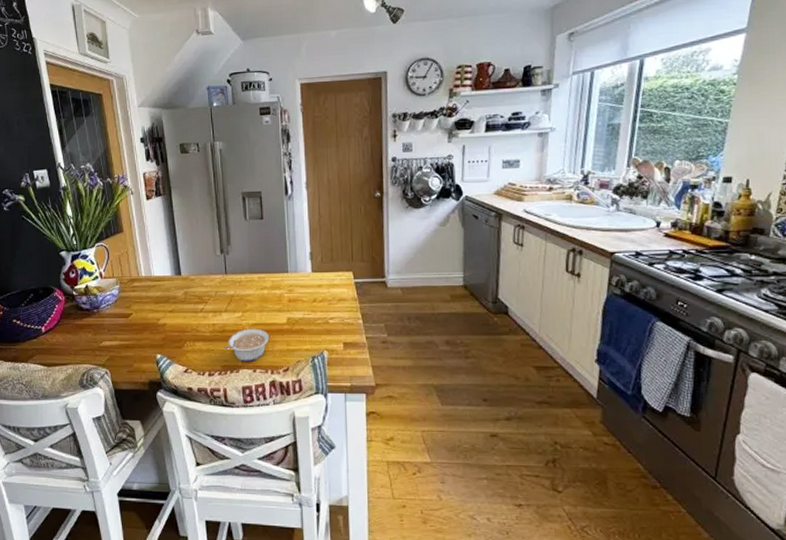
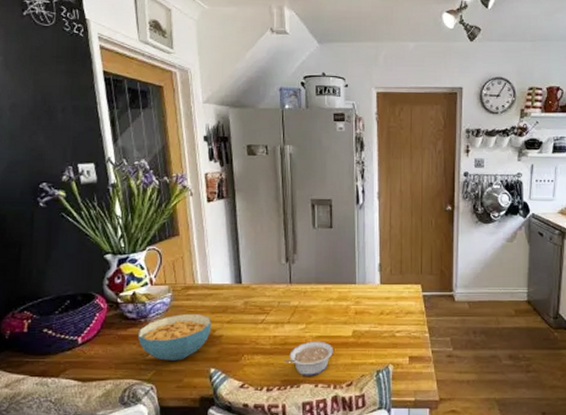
cereal bowl: none [92,305,156,347] -> present [137,314,212,360]

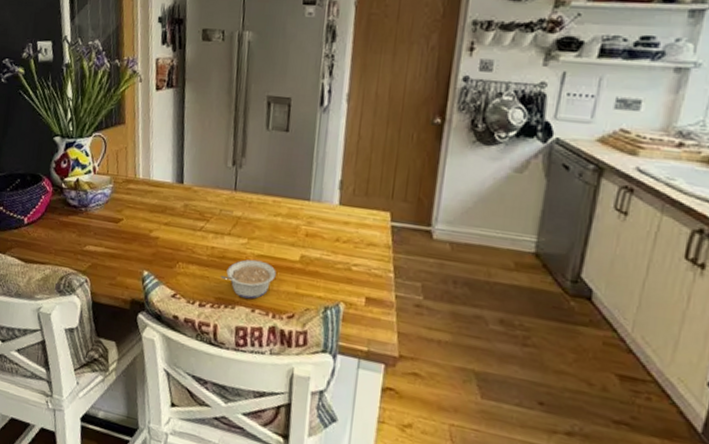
cereal bowl: present [137,314,212,360] -> none [77,208,149,257]

